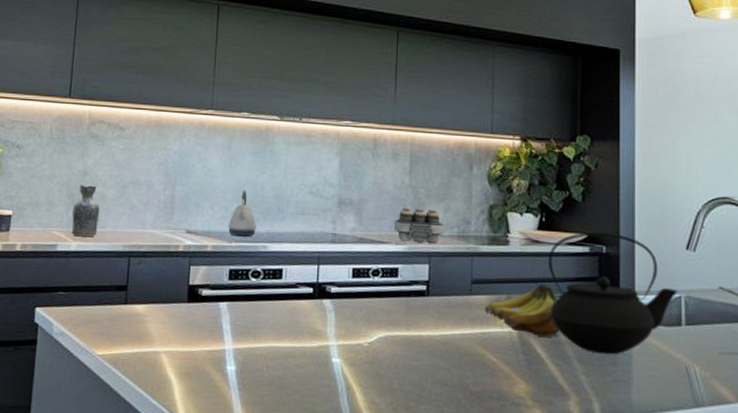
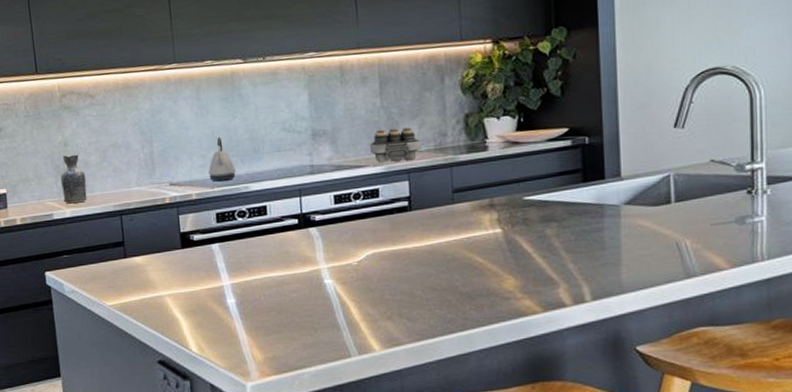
fruit: present [484,284,559,337] -> none [467,183,545,233]
teapot: present [548,232,677,354] -> none [529,122,666,241]

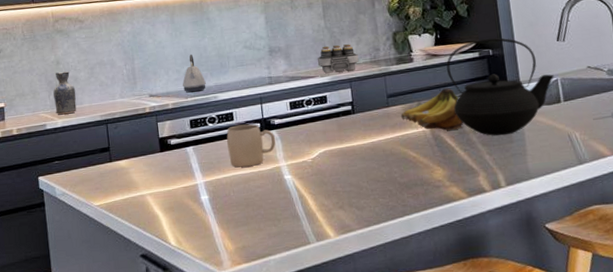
mug: none [258,219,316,269] -> present [226,124,276,168]
fruit: none [467,183,545,233] -> present [400,88,463,131]
teapot: none [529,122,666,241] -> present [446,38,554,136]

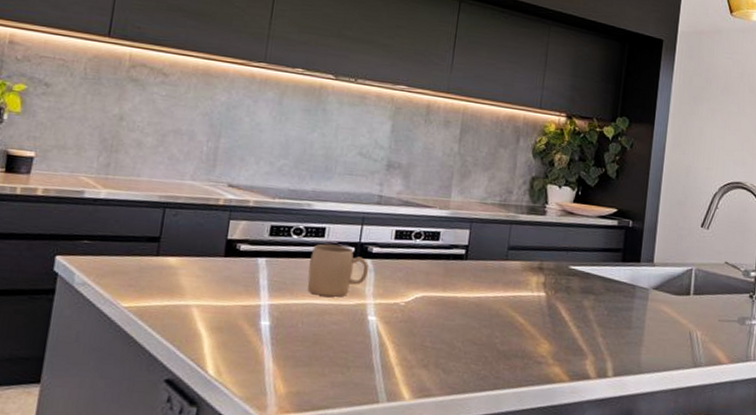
ceramic jug: present [52,71,77,115] -> none [101,130,136,186]
kettle: present [182,54,206,93] -> none [272,146,303,194]
spice rack: present [317,44,359,74] -> none [439,175,487,210]
fruit: present [400,88,463,131] -> none [517,253,585,302]
teapot: present [446,38,554,136] -> none [576,207,690,319]

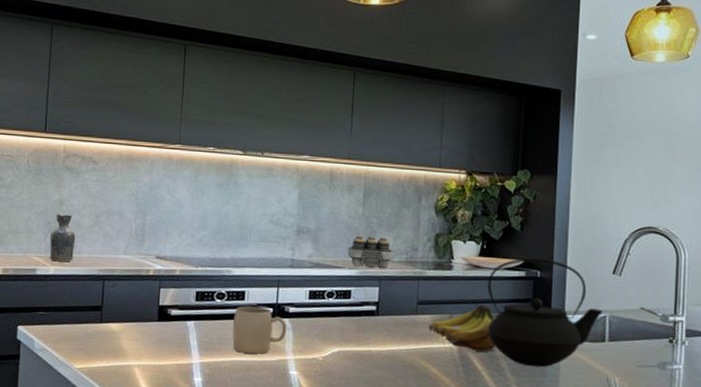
ceramic jug: none [101,130,136,186] -> present [49,214,76,262]
spice rack: none [439,175,487,210] -> present [347,236,394,268]
fruit: none [517,253,585,302] -> present [428,305,495,352]
teapot: none [576,207,690,319] -> present [487,258,603,367]

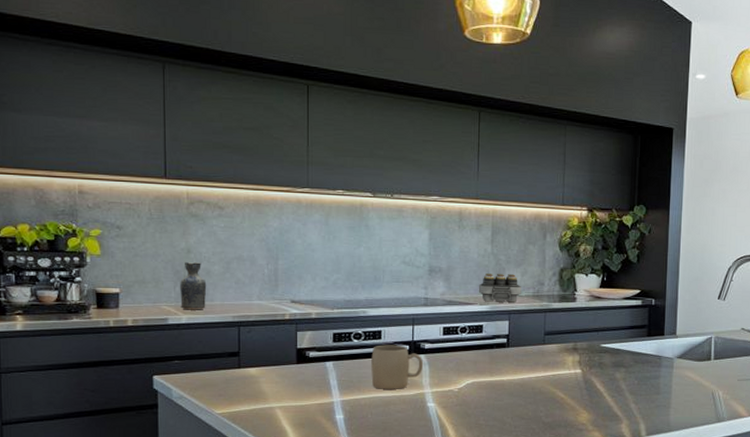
fruit: present [428,305,495,352] -> none [554,333,615,375]
teapot: present [487,258,603,367] -> none [608,288,709,385]

